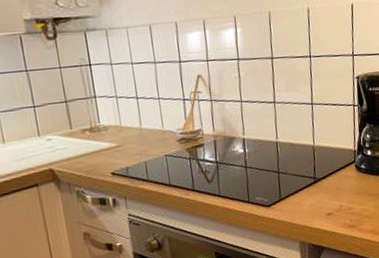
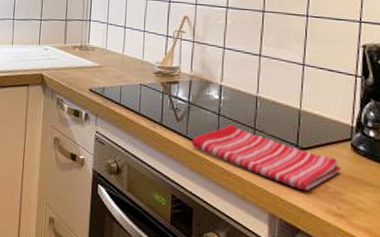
dish towel: none [225,173,350,215] -> present [191,124,341,191]

